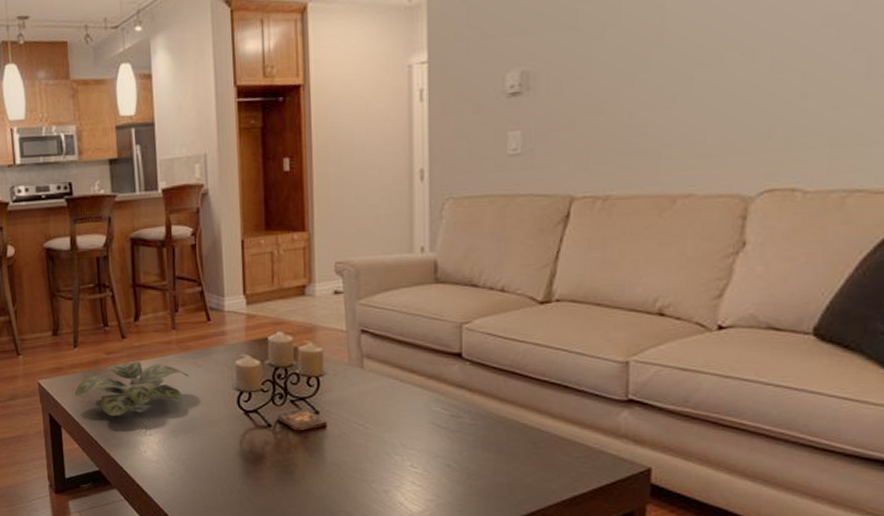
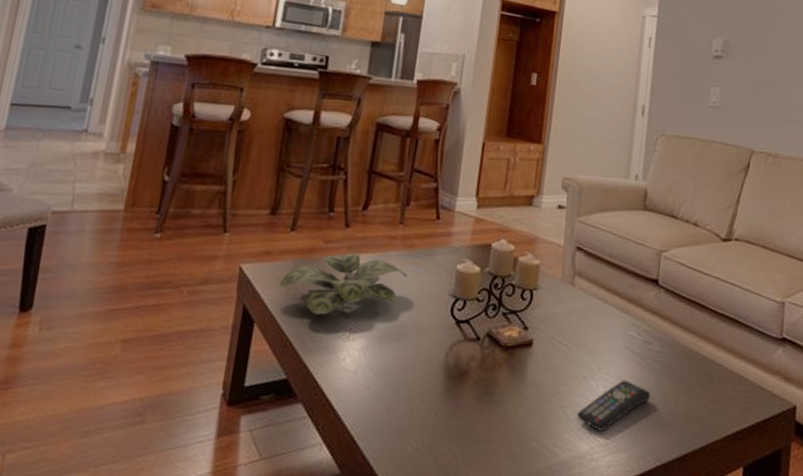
remote control: none [383,453,466,502] -> present [576,380,651,431]

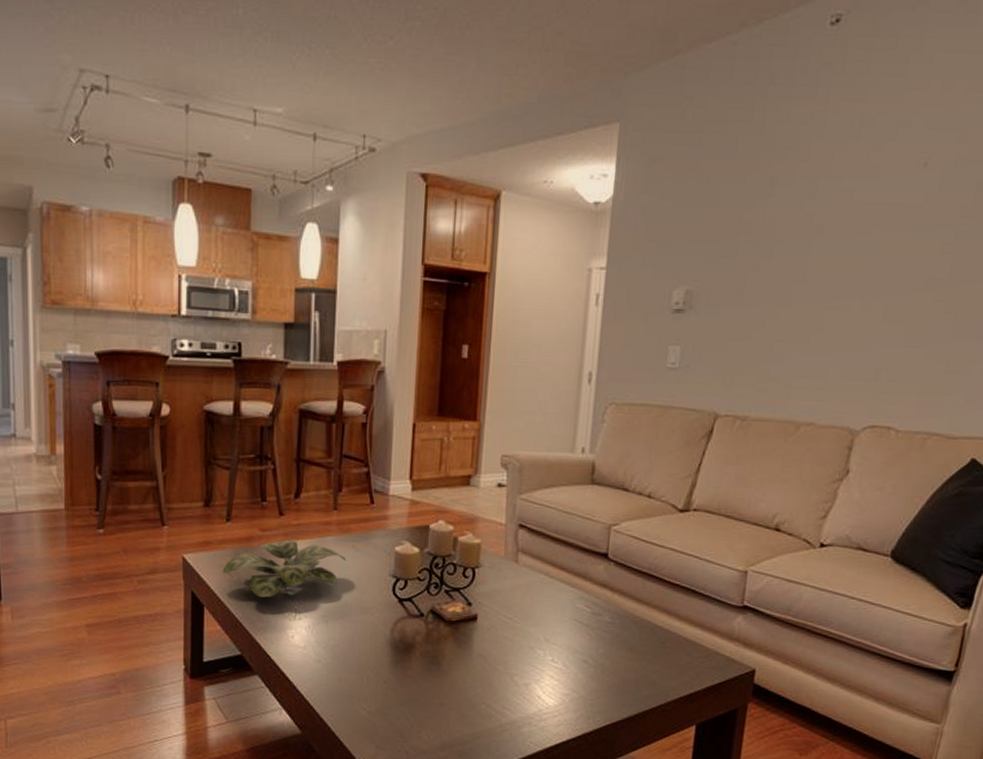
remote control: present [576,380,651,431] -> none [524,649,601,695]

